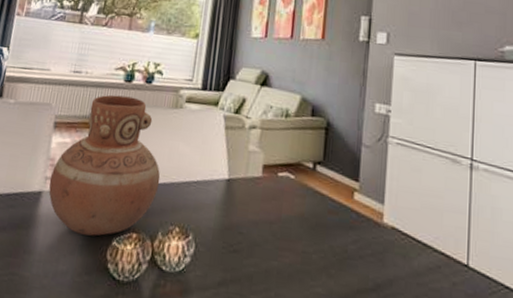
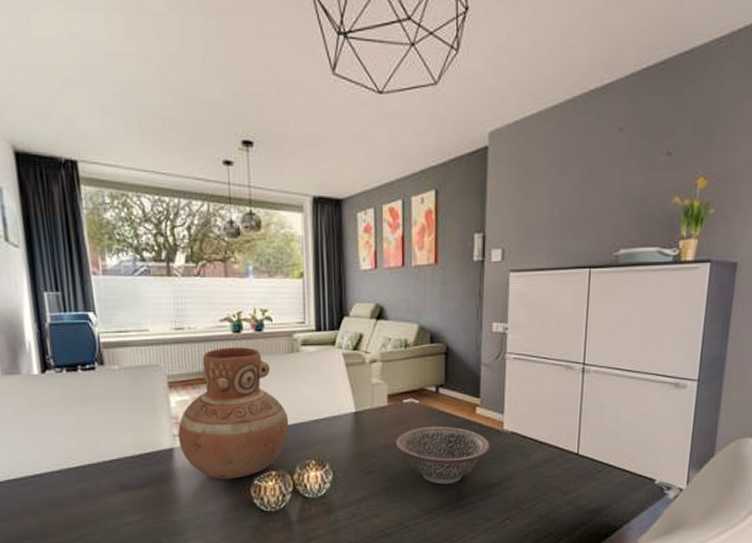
decorative bowl: none [265,206,368,281] -> present [396,426,490,485]

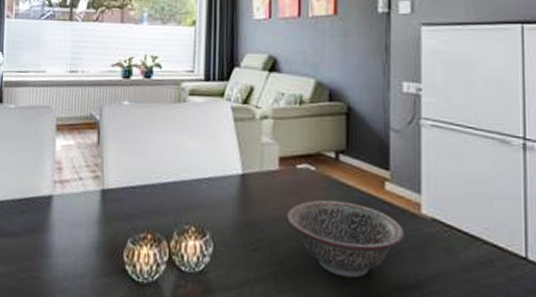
vase: present [177,347,289,479] -> none [58,92,170,238]

